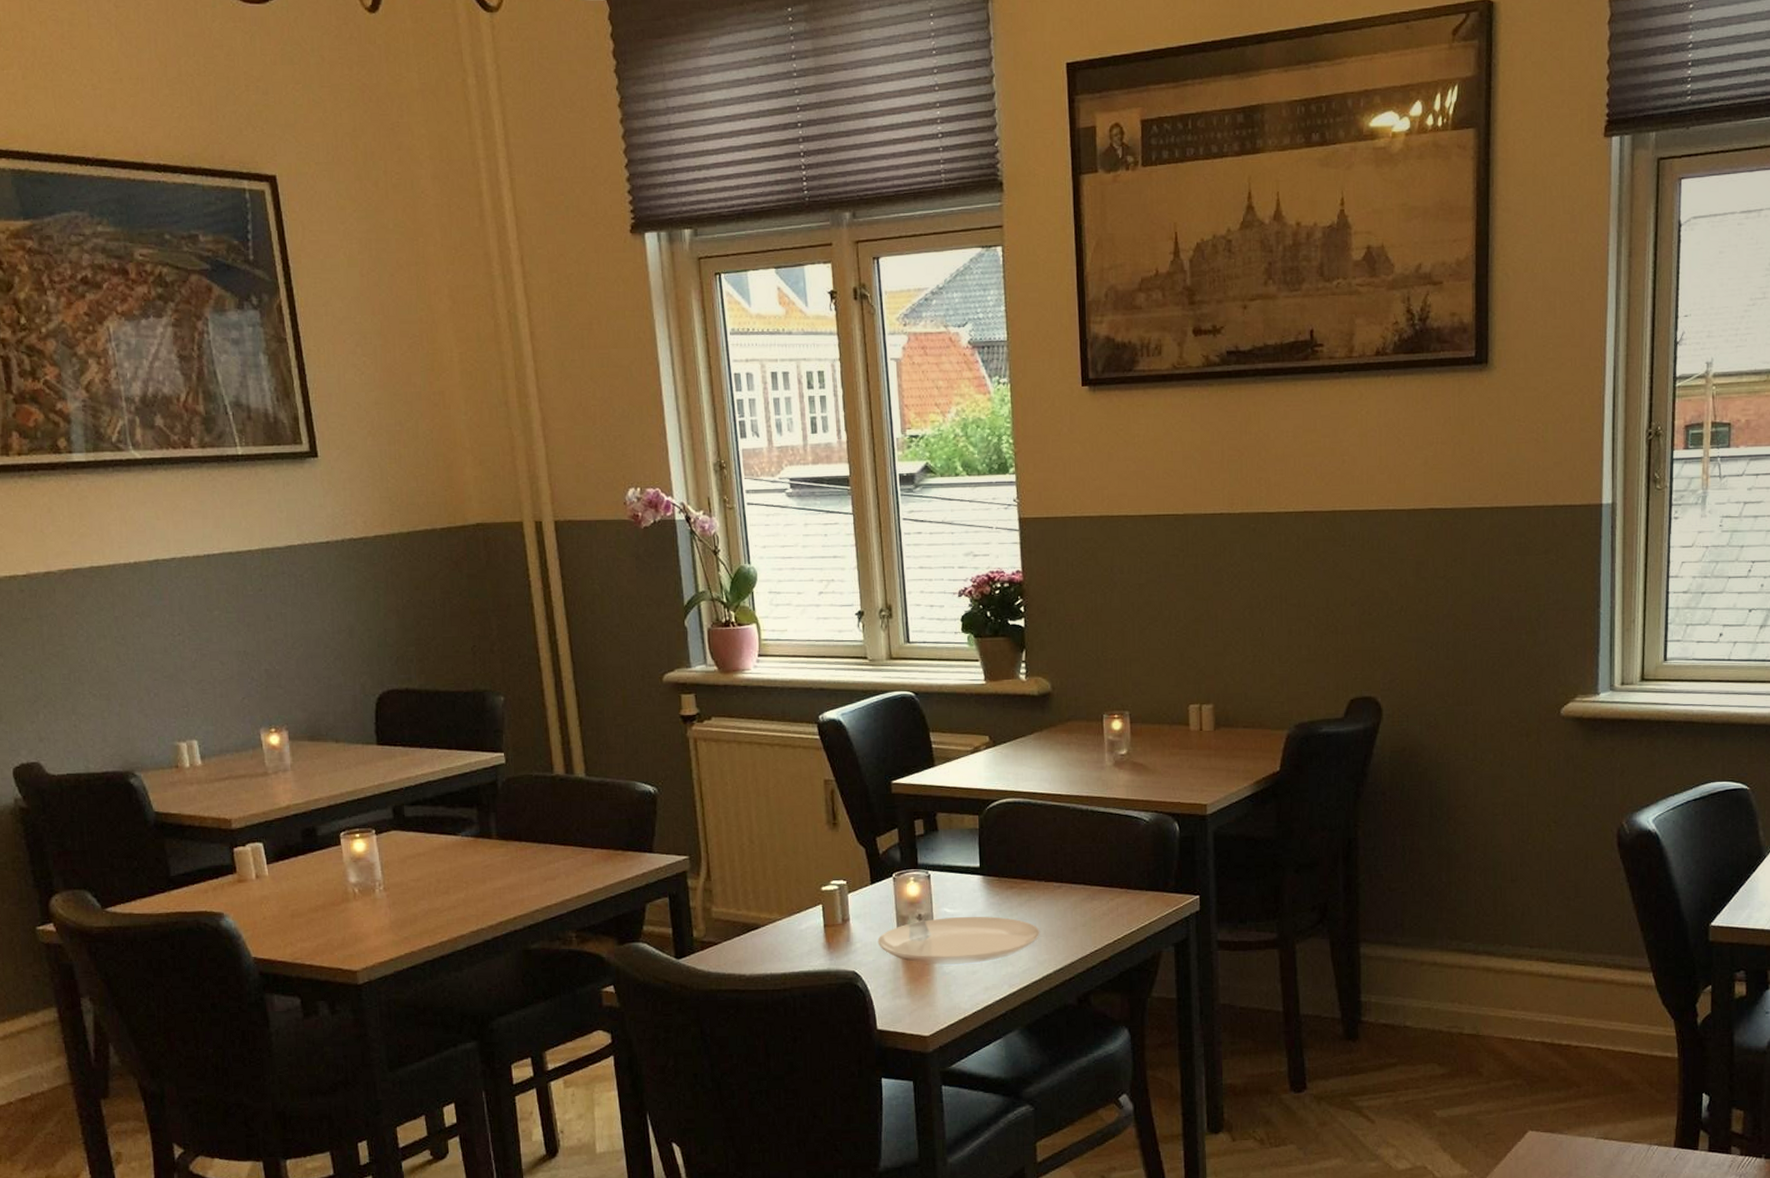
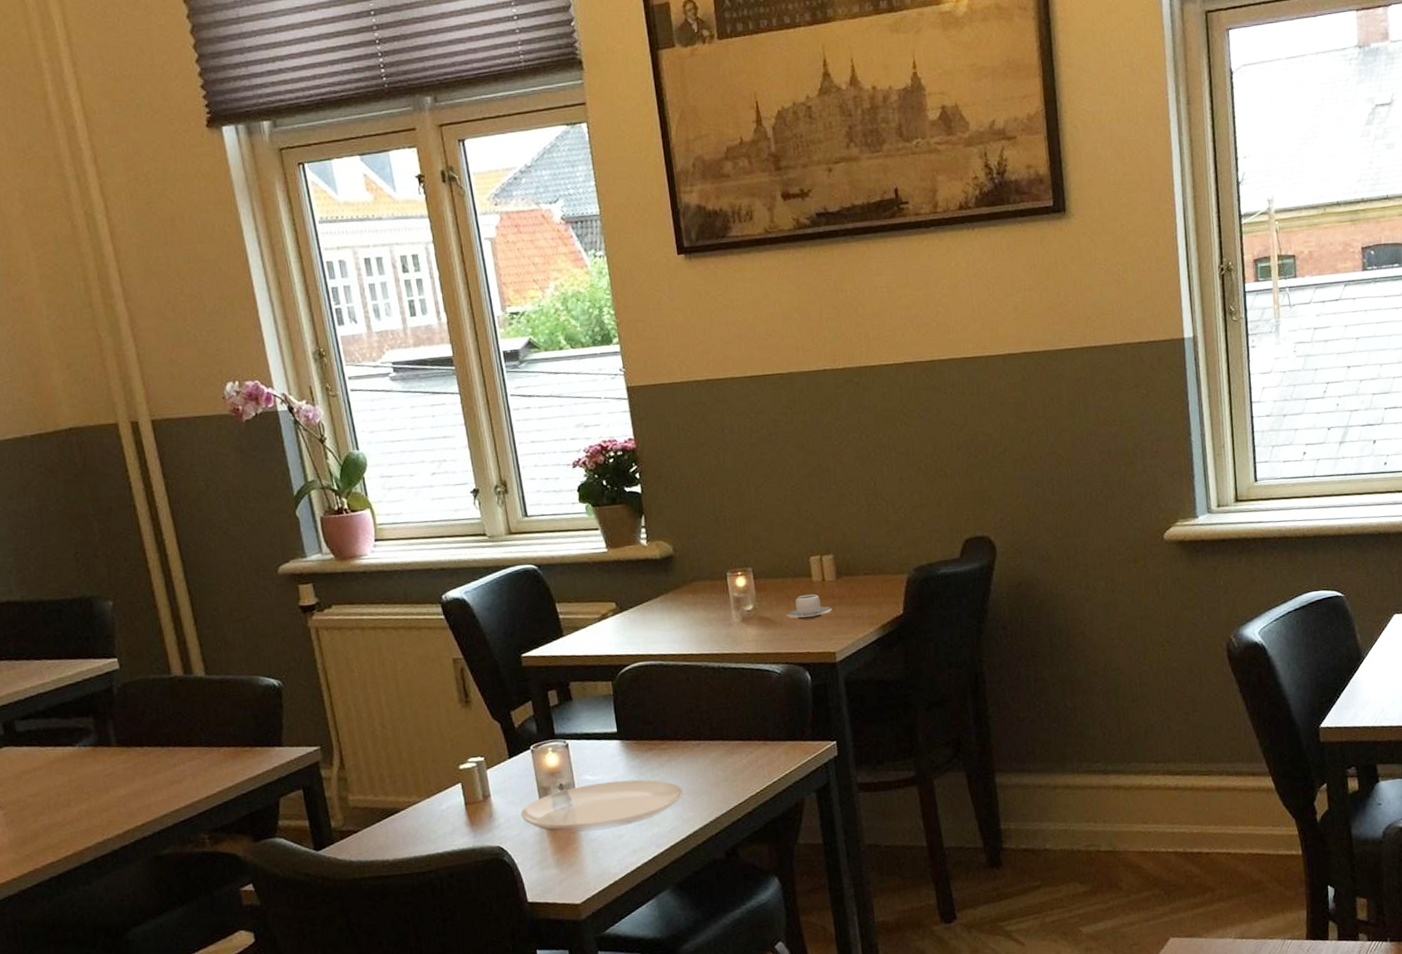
teacup: none [1160,743,1208,768] -> present [786,594,833,620]

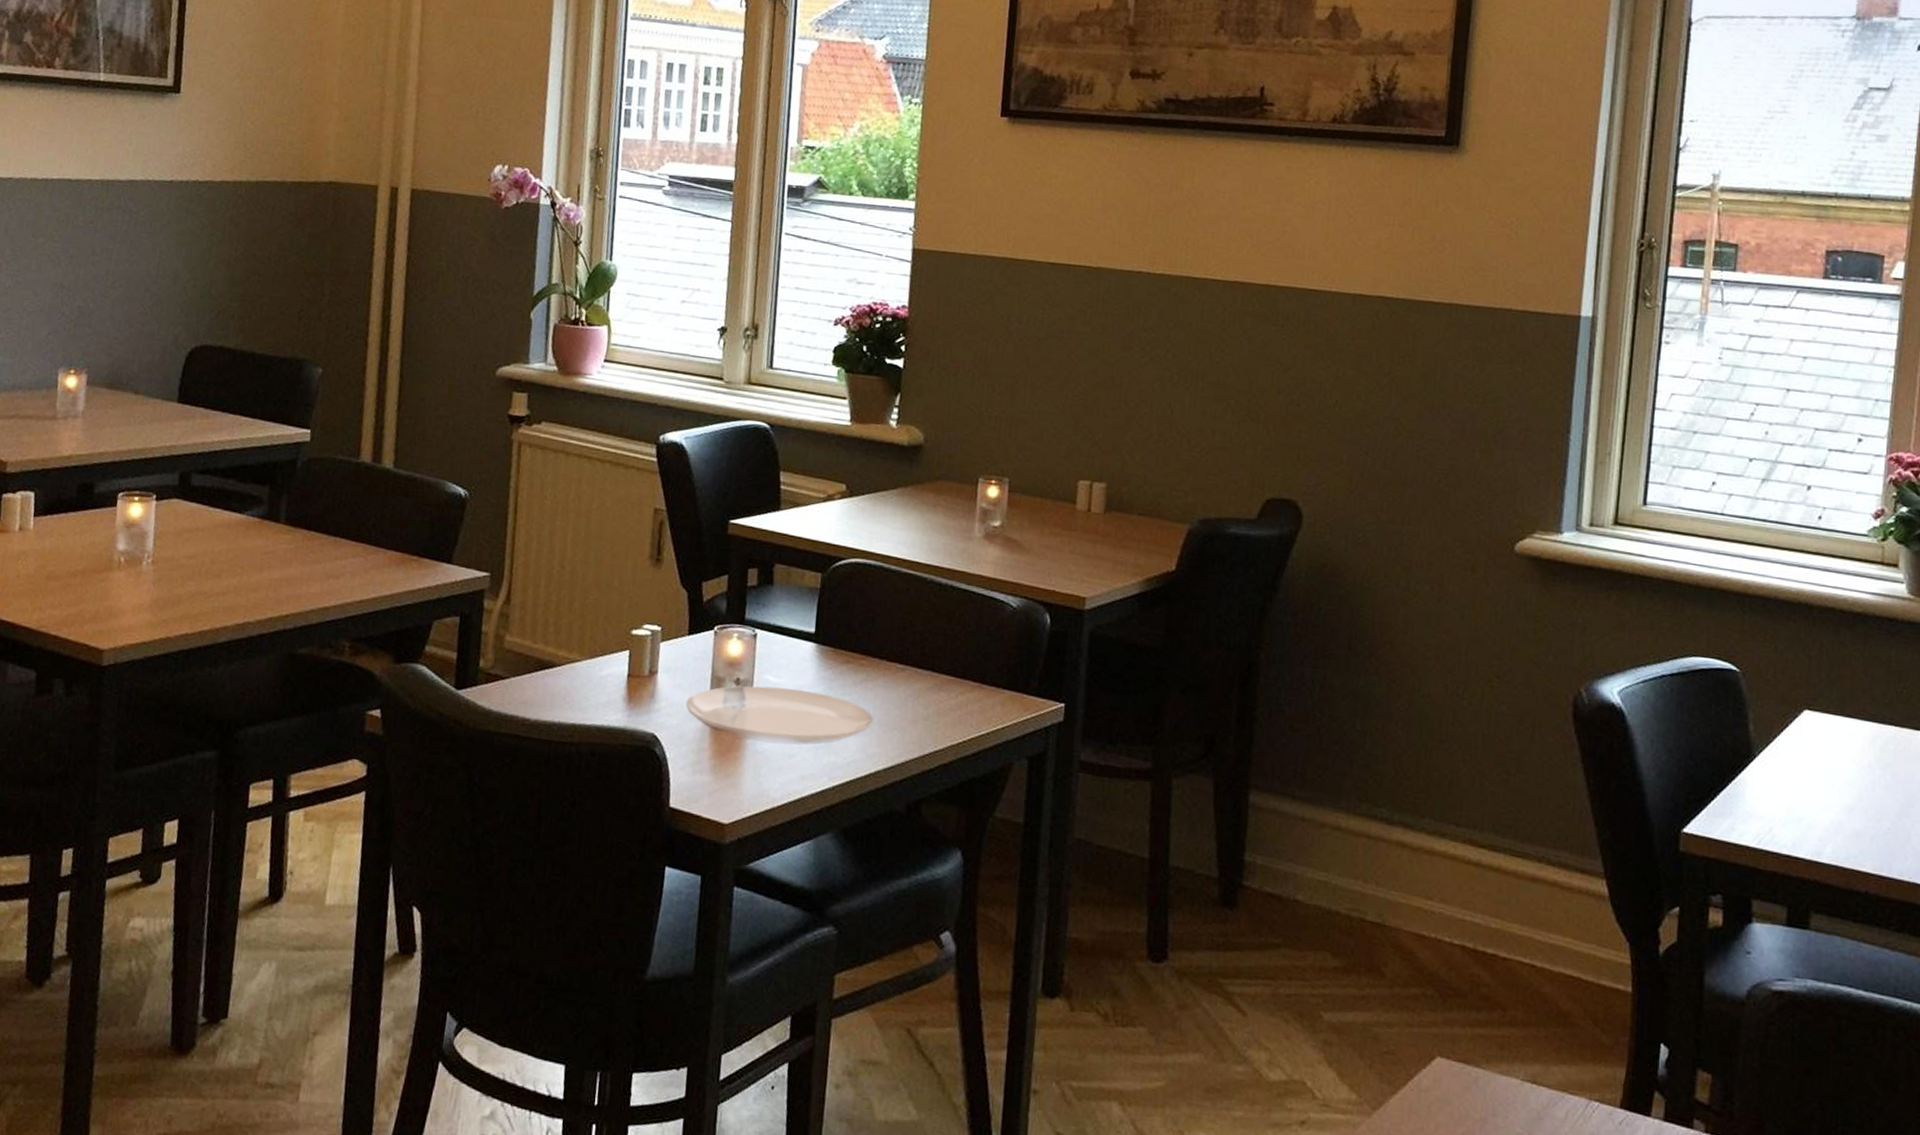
teacup: present [786,594,833,620] -> none [1037,522,1093,553]

